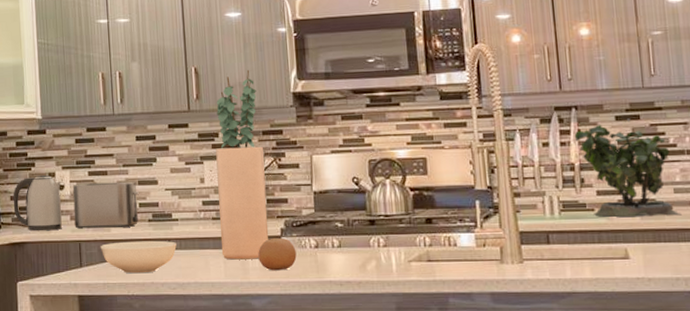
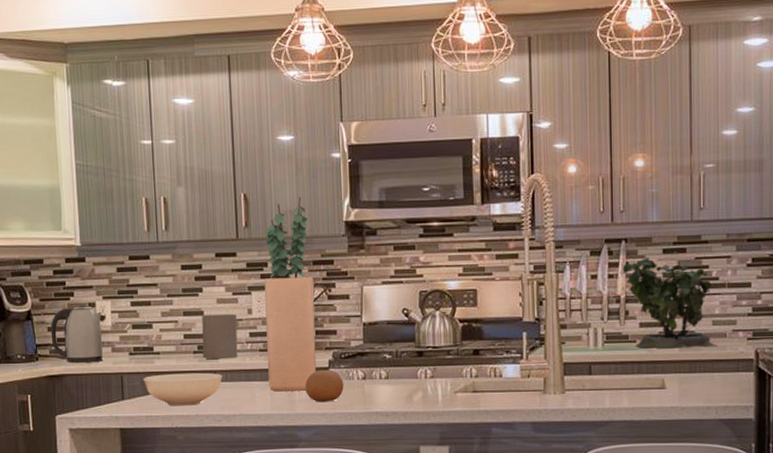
toaster: present [72,181,140,229] -> none [114,312,185,361]
pen holder: none [156,182,192,228] -> present [202,313,238,360]

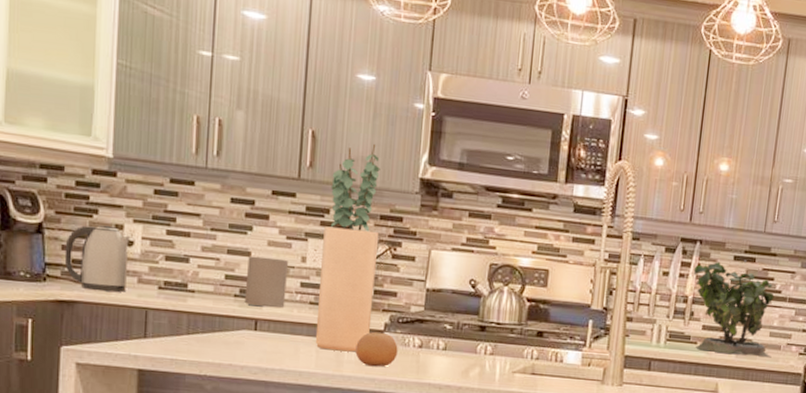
bowl: present [143,372,223,406] -> none [171,315,266,354]

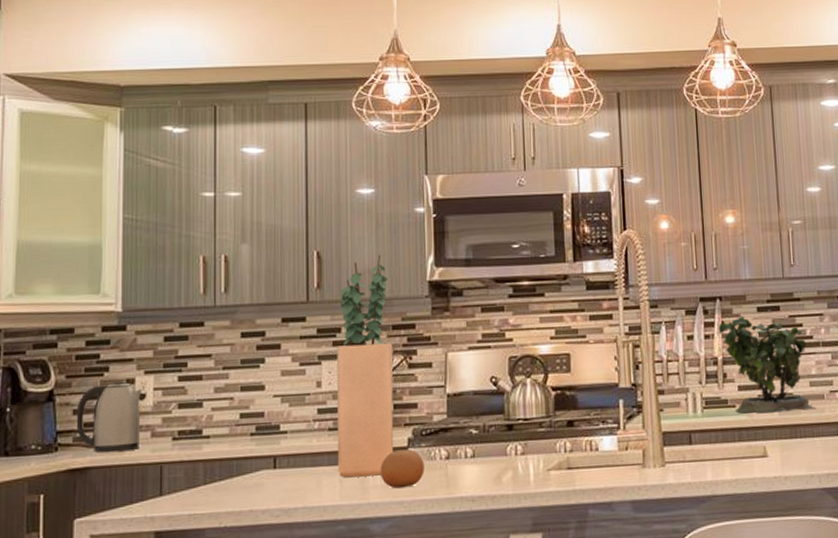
pen holder: present [244,256,288,308] -> none [261,387,303,442]

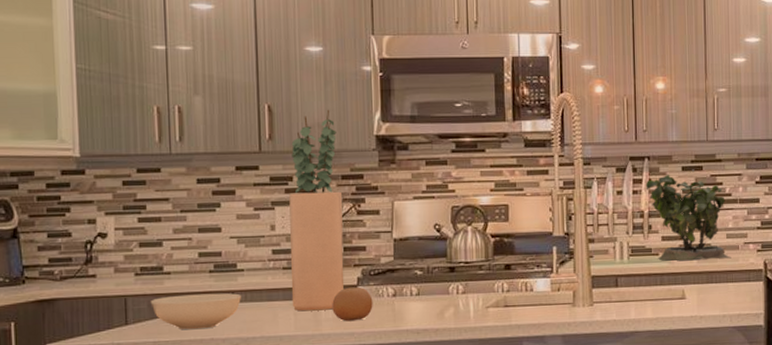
kettle: present [76,381,141,453] -> none [41,221,104,286]
bowl: none [187,458,285,501] -> present [150,293,242,330]

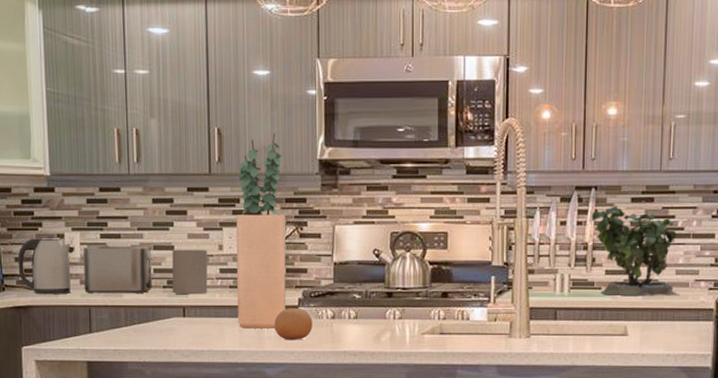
kettle: none [41,221,104,286] -> present [17,236,71,295]
toaster: none [117,228,200,282] -> present [83,246,155,294]
bowl: present [150,293,242,330] -> none [111,307,192,341]
pen holder: none [219,230,259,279] -> present [171,249,208,295]

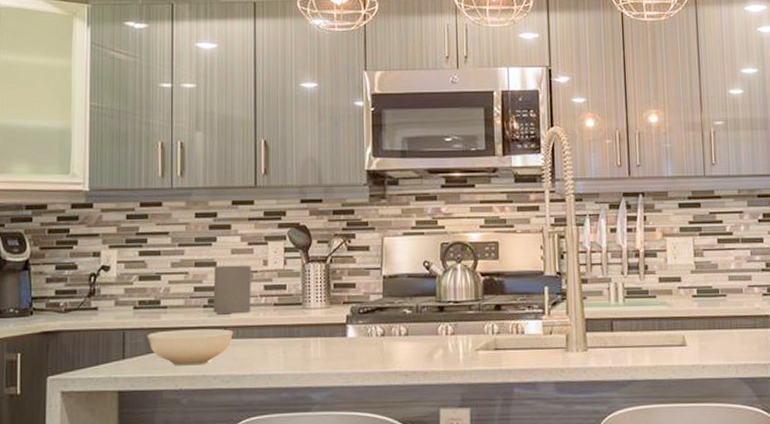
kettle: present [17,236,71,295] -> none [49,254,106,319]
toaster: present [83,246,155,294] -> none [119,262,196,315]
bowl: none [111,307,192,341] -> present [147,328,234,366]
vase: present [236,132,286,329] -> none [281,144,334,350]
fruit: present [274,307,313,340] -> none [321,325,362,361]
potted plant: present [591,201,680,297] -> none [640,206,735,305]

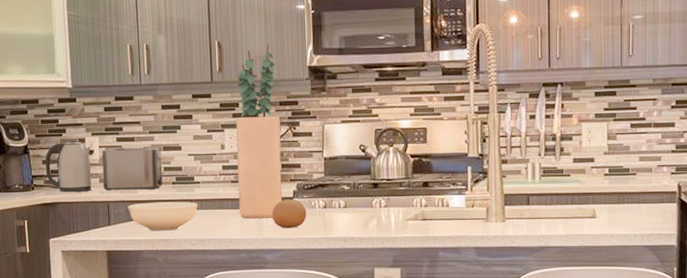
kettle: none [49,254,106,319] -> present [45,140,92,193]
toaster: none [119,262,196,315] -> present [101,147,165,190]
pen holder: present [213,264,251,314] -> none [180,148,212,190]
vase: none [281,144,334,350] -> present [236,44,283,219]
fruit: none [321,325,362,361] -> present [272,199,307,229]

